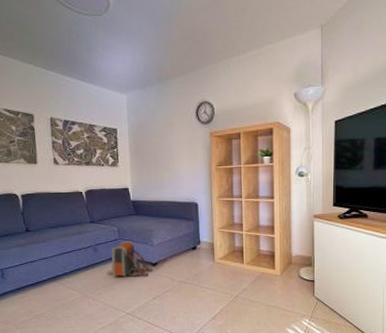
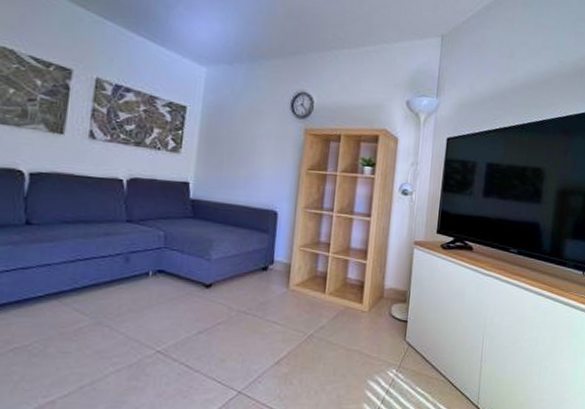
backpack: present [107,241,153,277] -> none [138,252,205,302]

